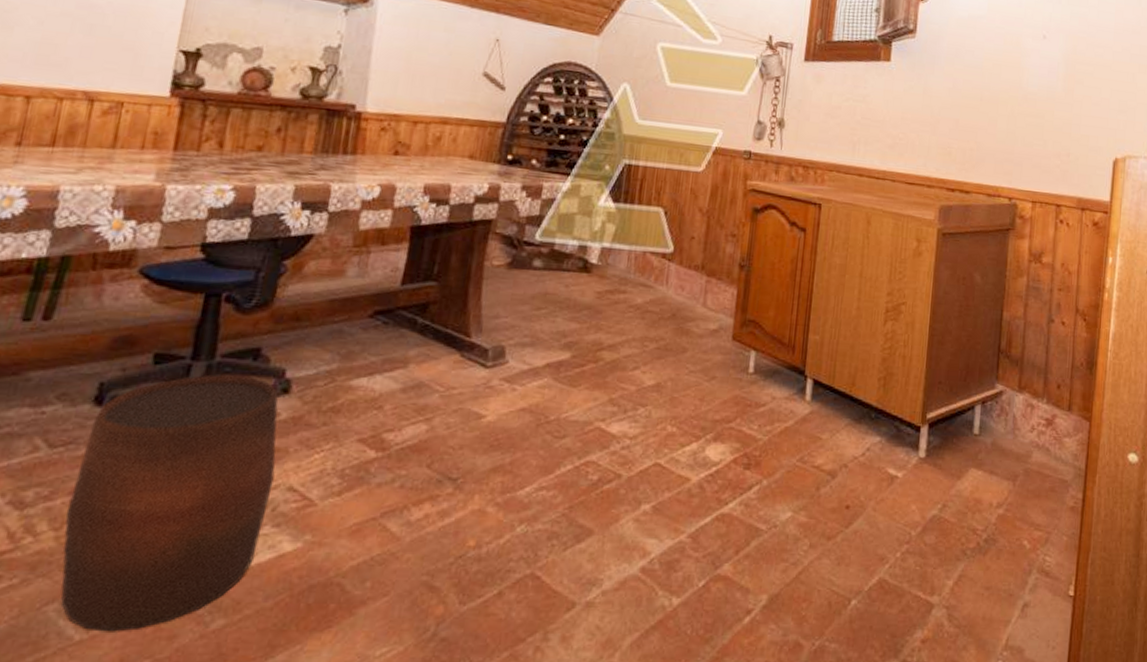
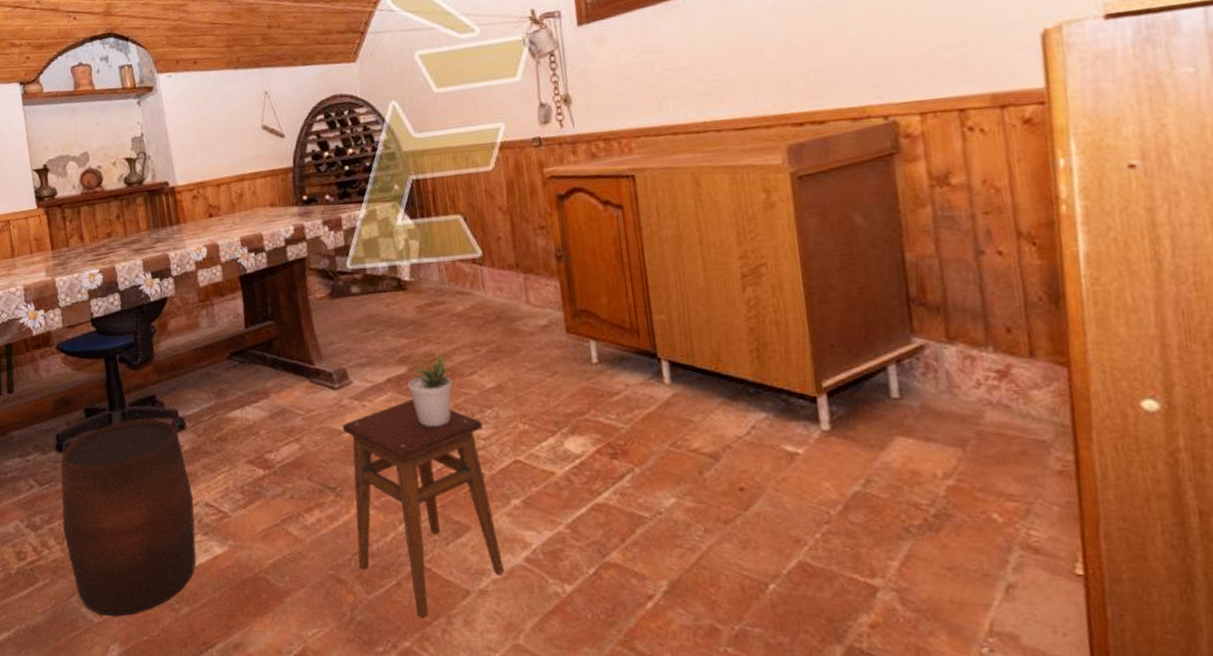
stool: none [459,388,633,634] -> present [342,399,504,618]
potted plant: none [566,341,616,421] -> present [407,351,455,427]

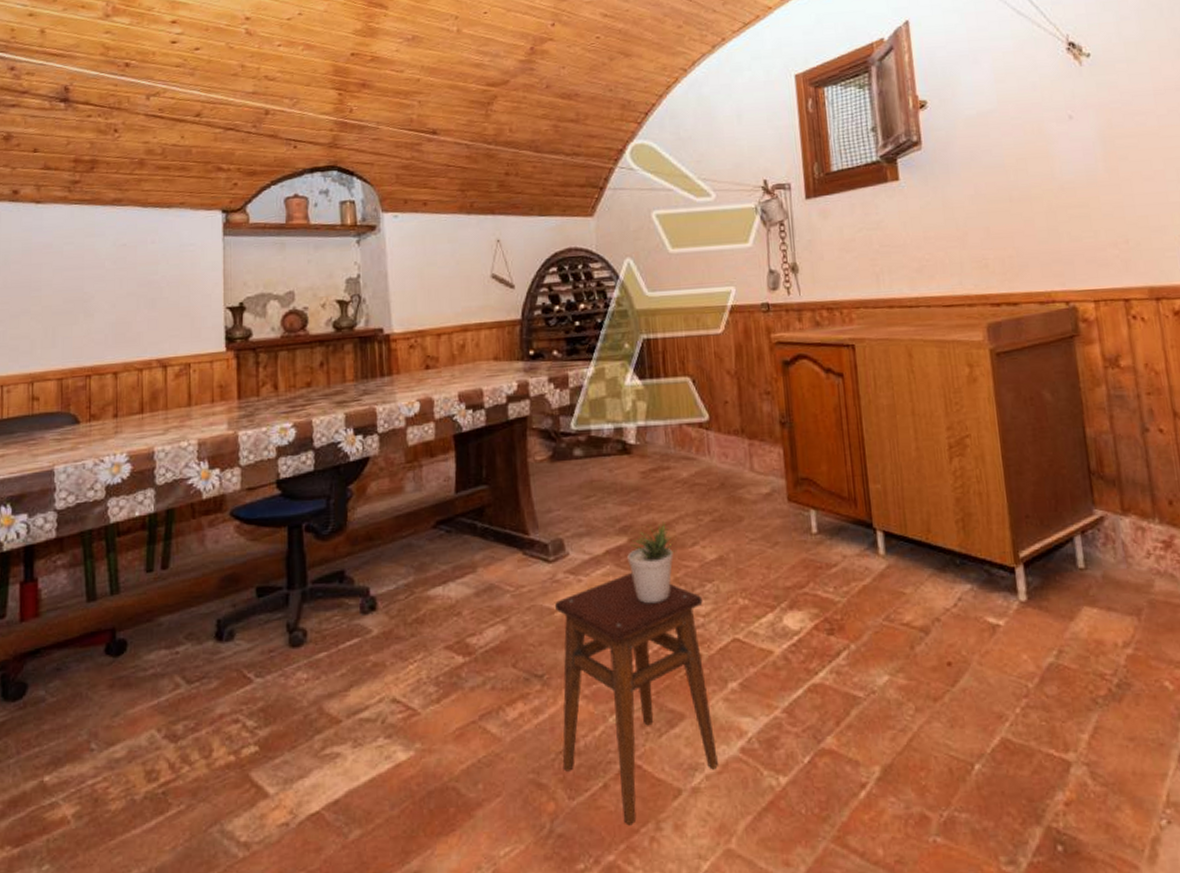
stool: present [60,419,196,617] -> none [211,598,378,848]

